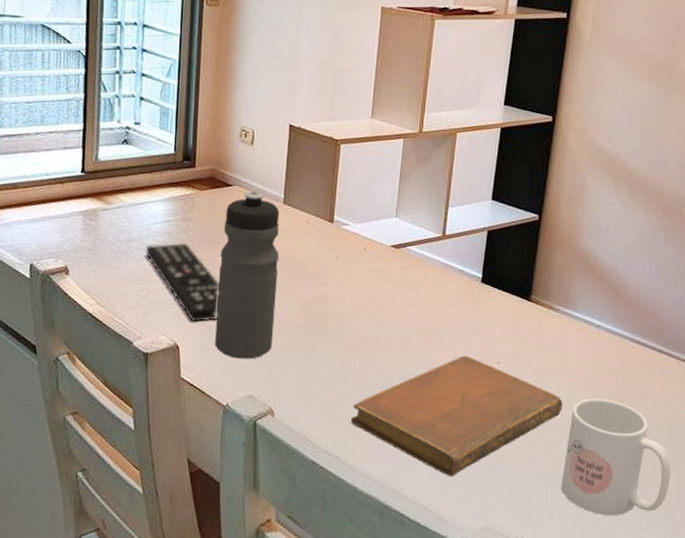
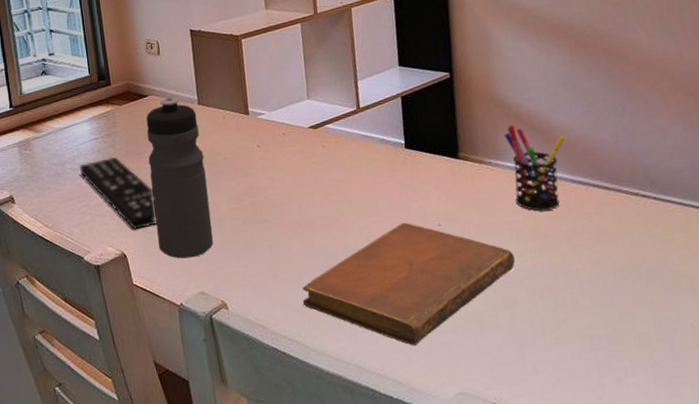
mug: present [561,398,671,516] -> none [525,245,648,365]
pen holder: none [575,276,634,364] -> present [504,124,566,211]

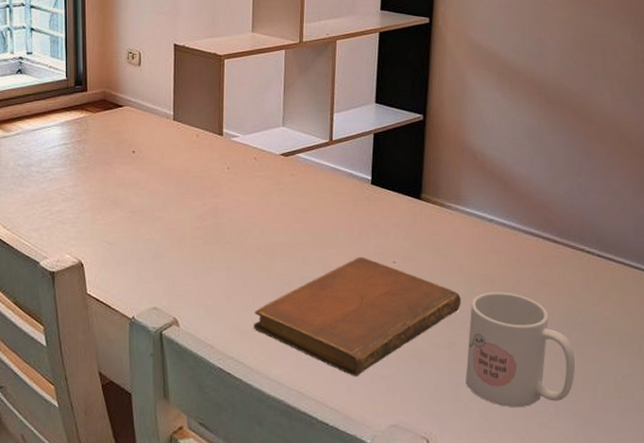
remote control: present [80,157,158,230] -> none [46,164,119,240]
water bottle: present [146,98,213,259] -> none [117,111,173,273]
pen holder: present [504,124,566,211] -> none [467,171,524,258]
mug: none [525,245,648,365] -> present [465,292,576,408]

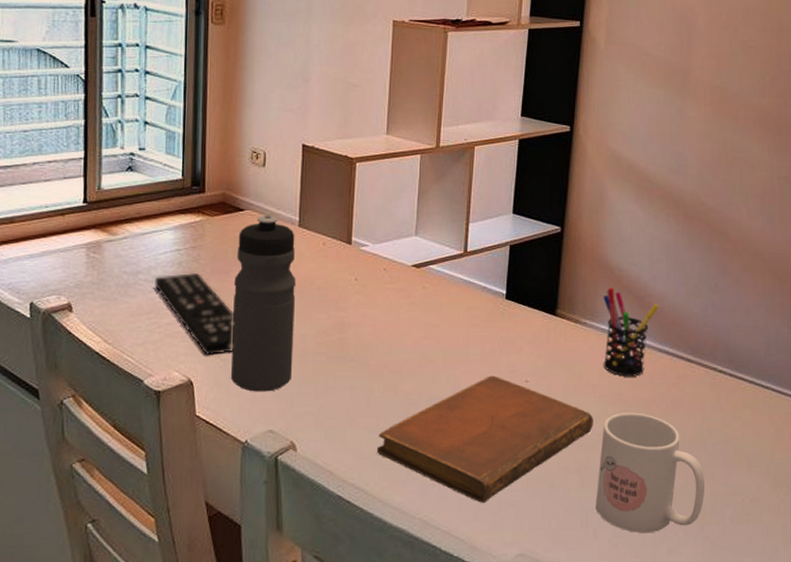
remote control: none [46,164,119,240] -> present [155,272,235,356]
water bottle: none [117,111,173,273] -> present [231,216,296,392]
pen holder: none [467,171,524,258] -> present [603,287,659,377]

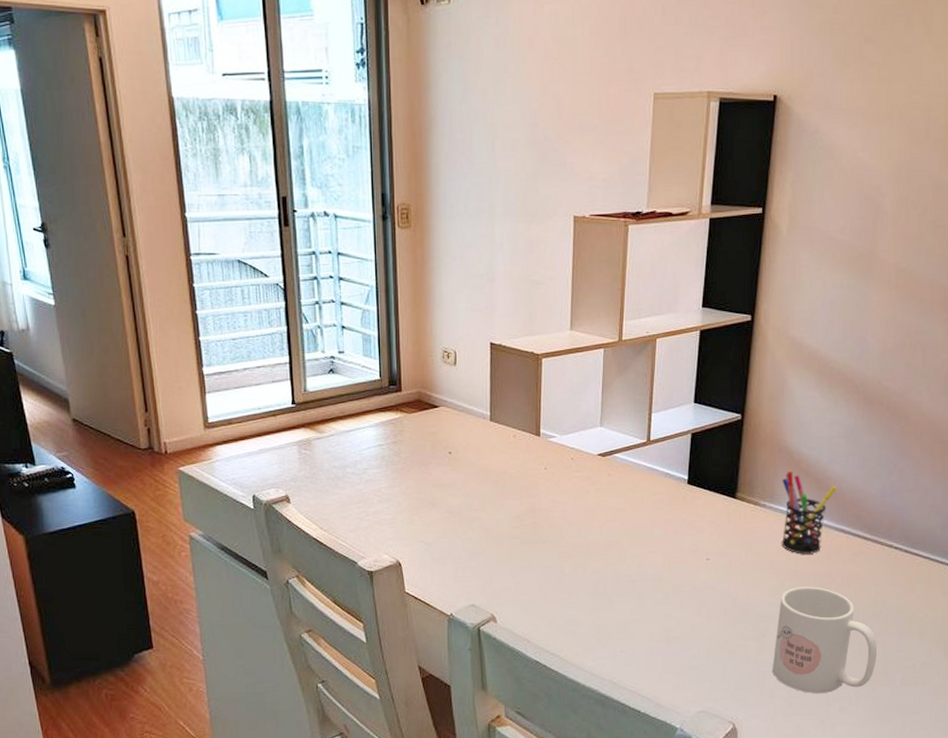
remote control: present [155,272,235,356] -> none [361,465,436,540]
water bottle: present [231,216,296,392] -> none [433,411,490,571]
notebook: present [376,375,593,503] -> none [568,554,771,667]

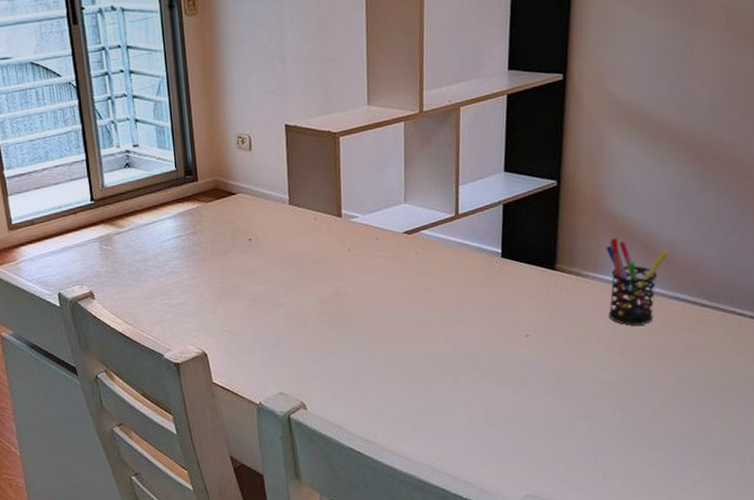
mug: present [772,586,878,694] -> none [604,359,724,474]

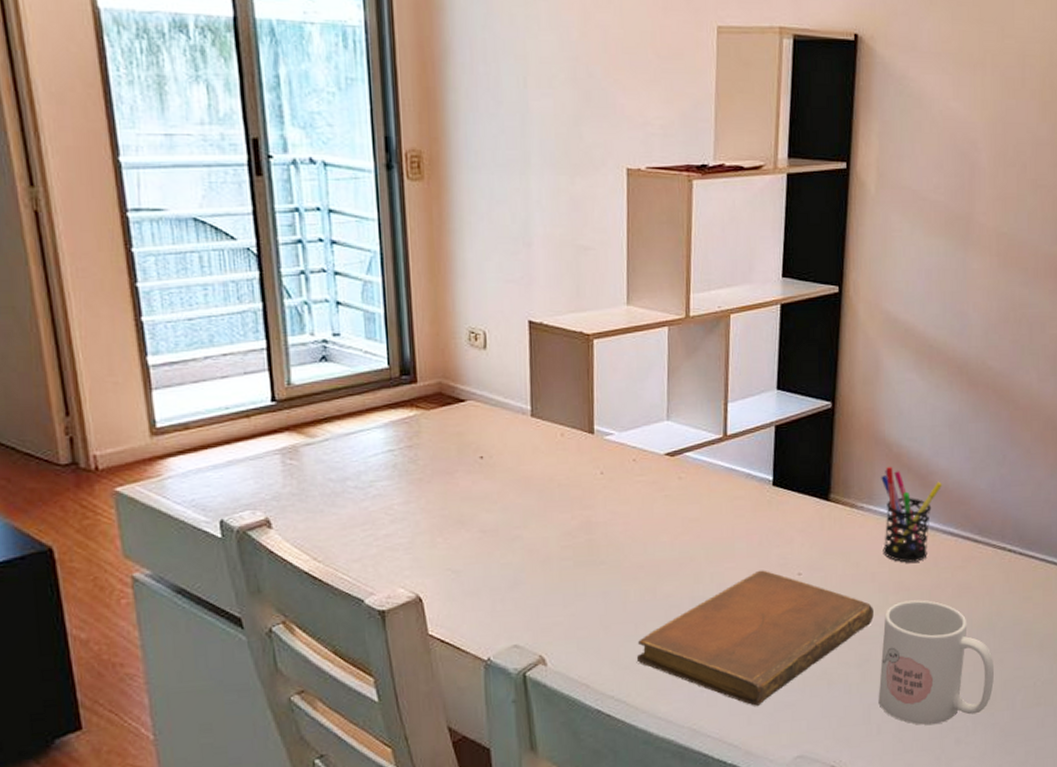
notebook: none [381,332,599,450] -> present [636,570,874,706]
mug: none [604,359,724,474] -> present [878,600,995,725]

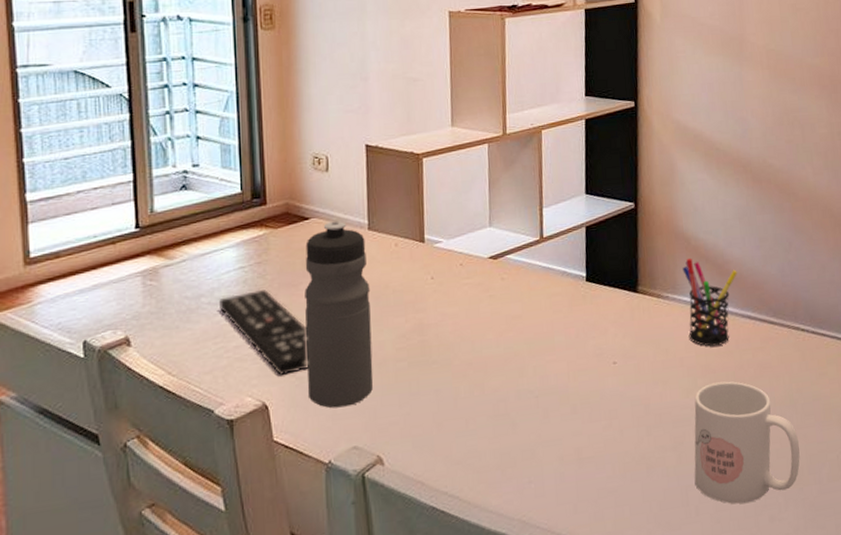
remote control: none [367,475,466,568] -> present [219,289,309,376]
water bottle: none [460,406,536,605] -> present [304,221,374,408]
notebook: present [636,570,874,706] -> none [467,360,685,495]

